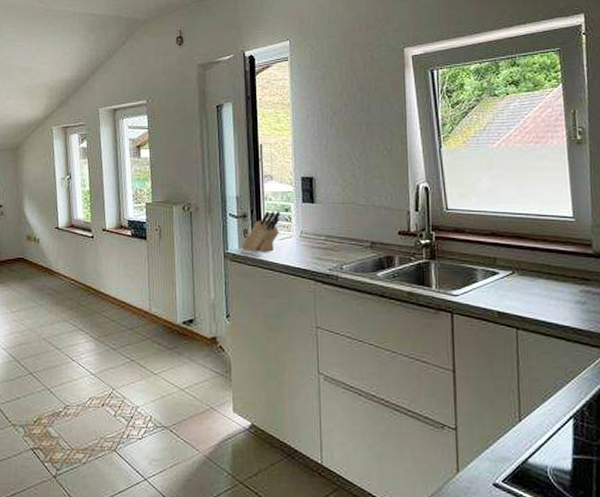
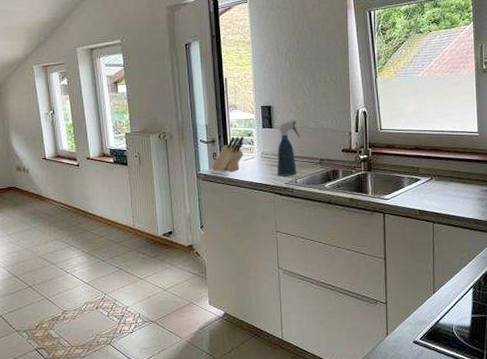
spray bottle: none [317,195,347,261] -> present [275,121,300,176]

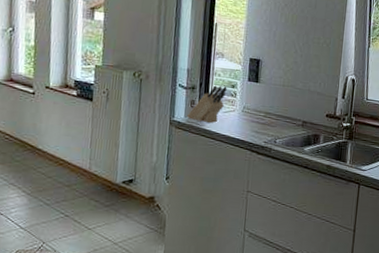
spray bottle: present [275,121,300,176] -> none [256,77,286,135]

